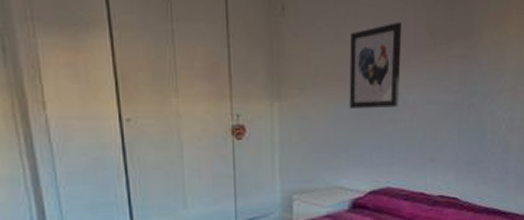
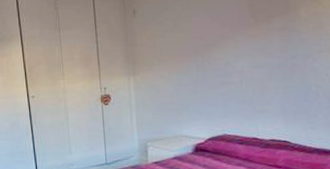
wall art: present [349,21,402,109] -> none [186,9,229,77]

